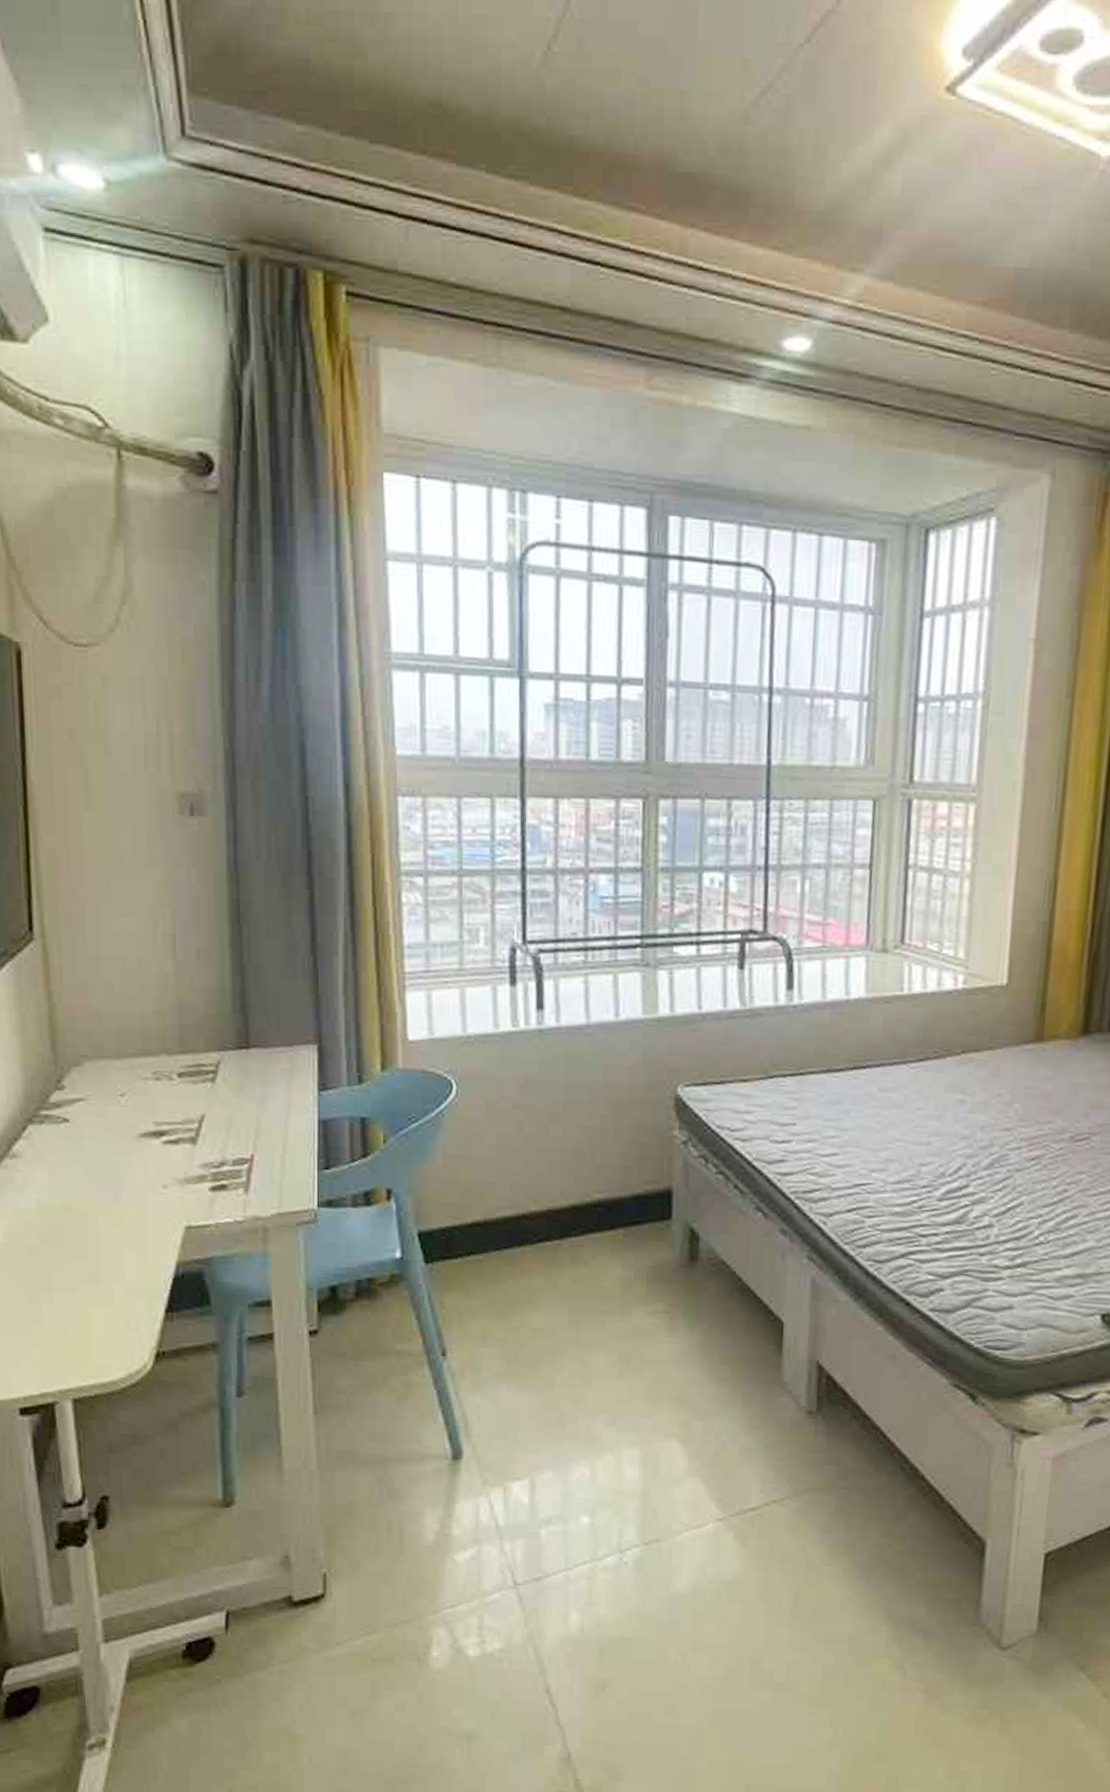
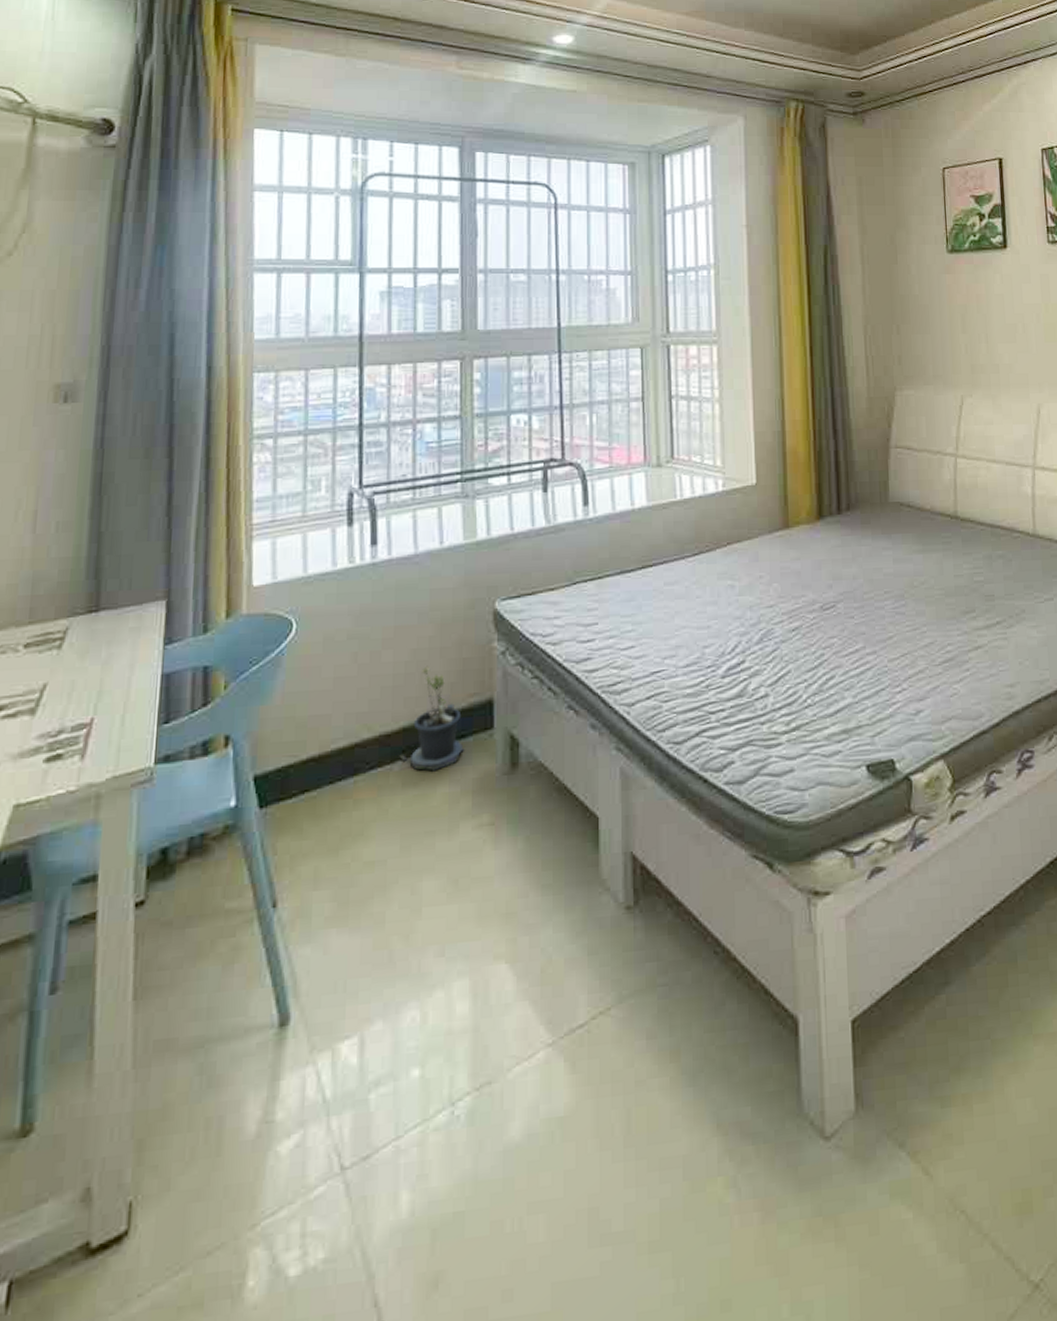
potted plant: none [569,1146,640,1253] -> present [399,665,465,772]

